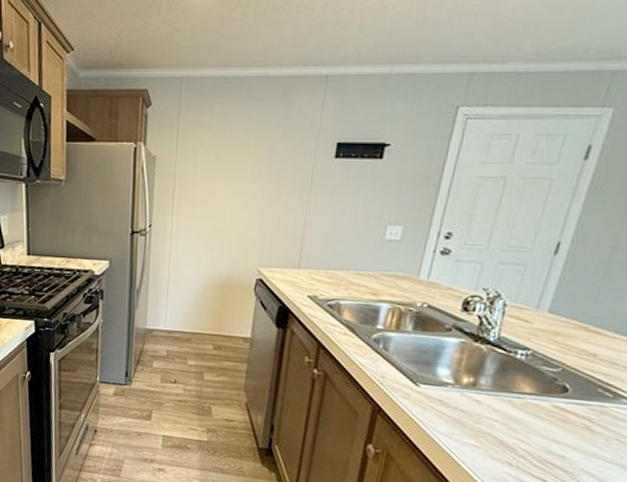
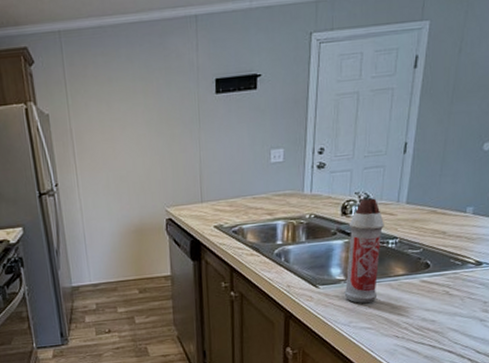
spray bottle: none [449,297,515,418] -> present [344,198,384,304]

